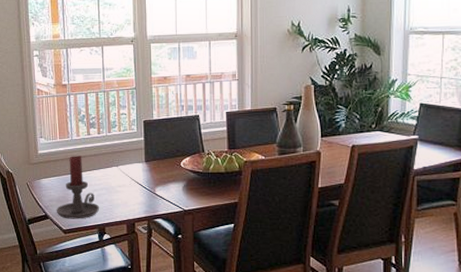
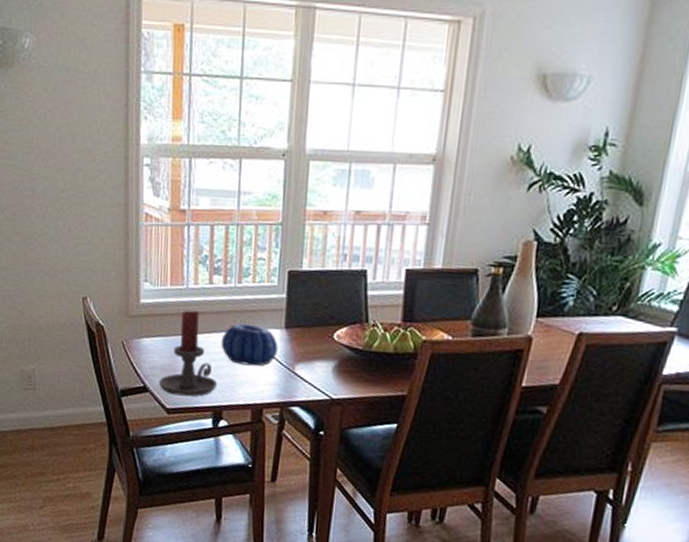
decorative bowl: none [100,161,142,192] -> present [221,323,278,366]

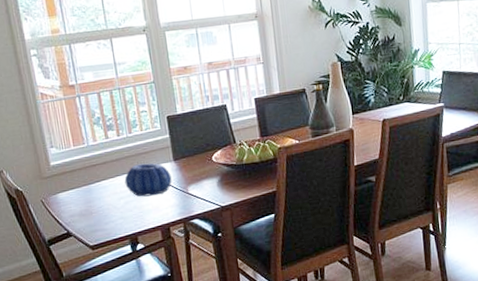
candle holder: present [158,310,218,397] -> none [79,162,129,234]

